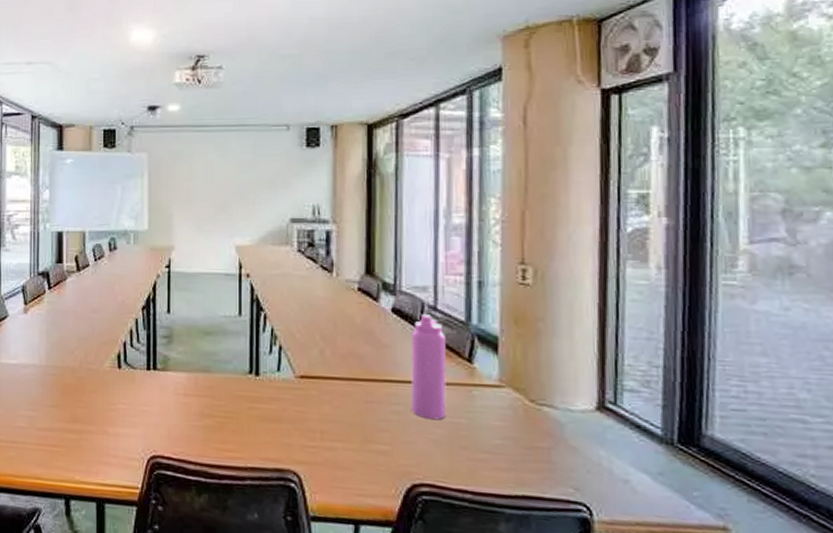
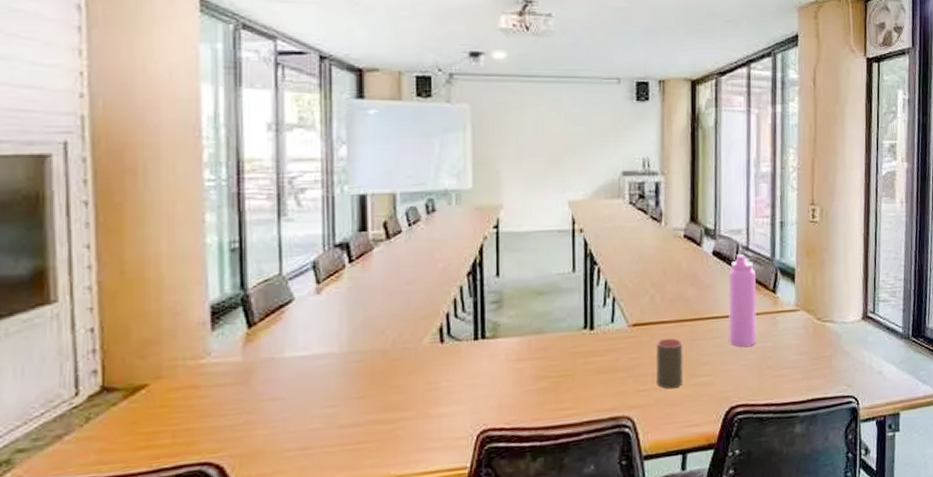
cup: none [326,395,356,452] -> present [656,337,683,389]

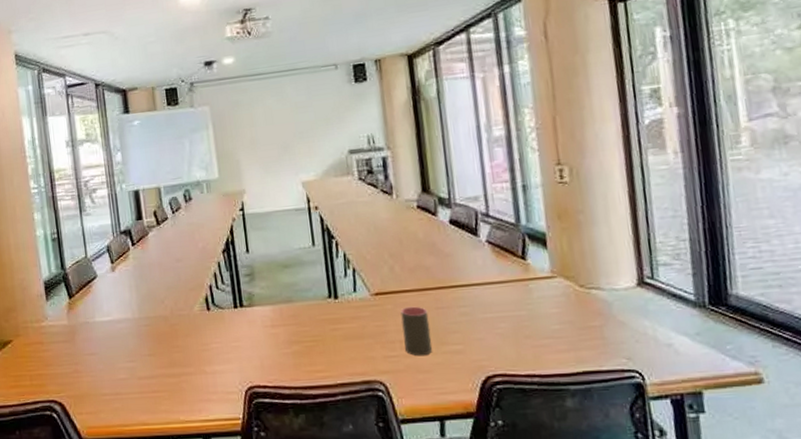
water bottle: present [728,254,757,348] -> none [469,221,509,316]

